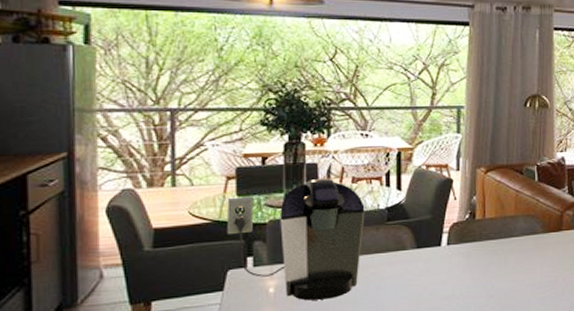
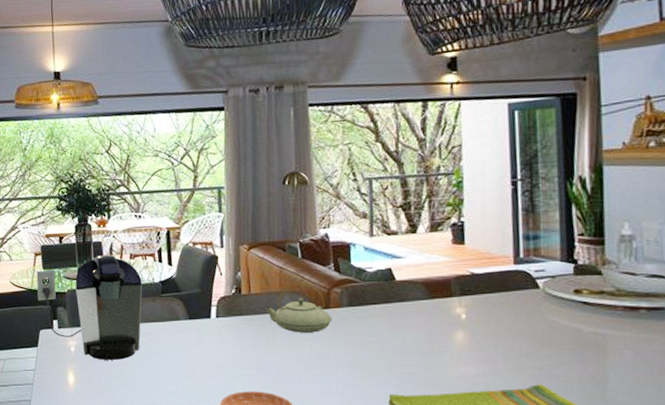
teapot: none [497,205,564,257] -> present [264,281,332,333]

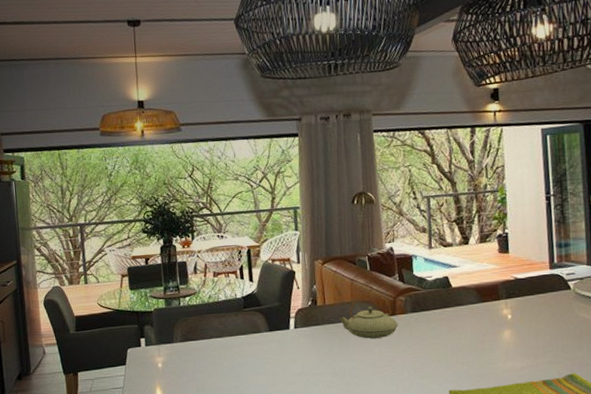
coffee maker: present [36,254,143,360] -> none [123,273,226,374]

